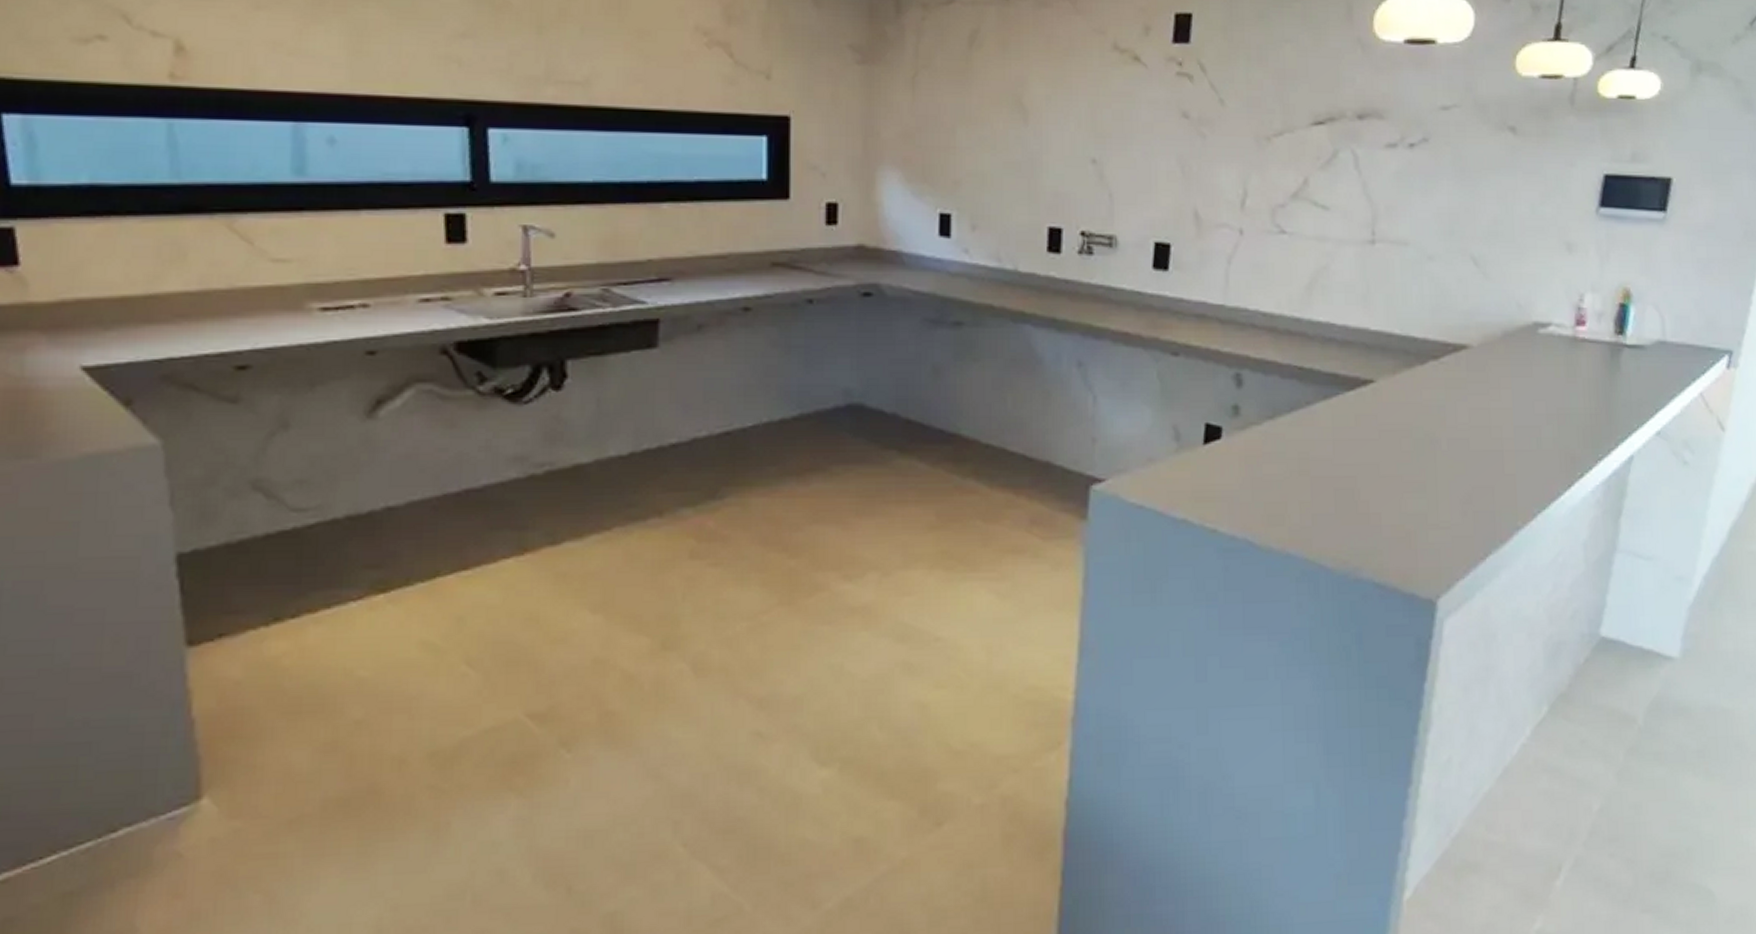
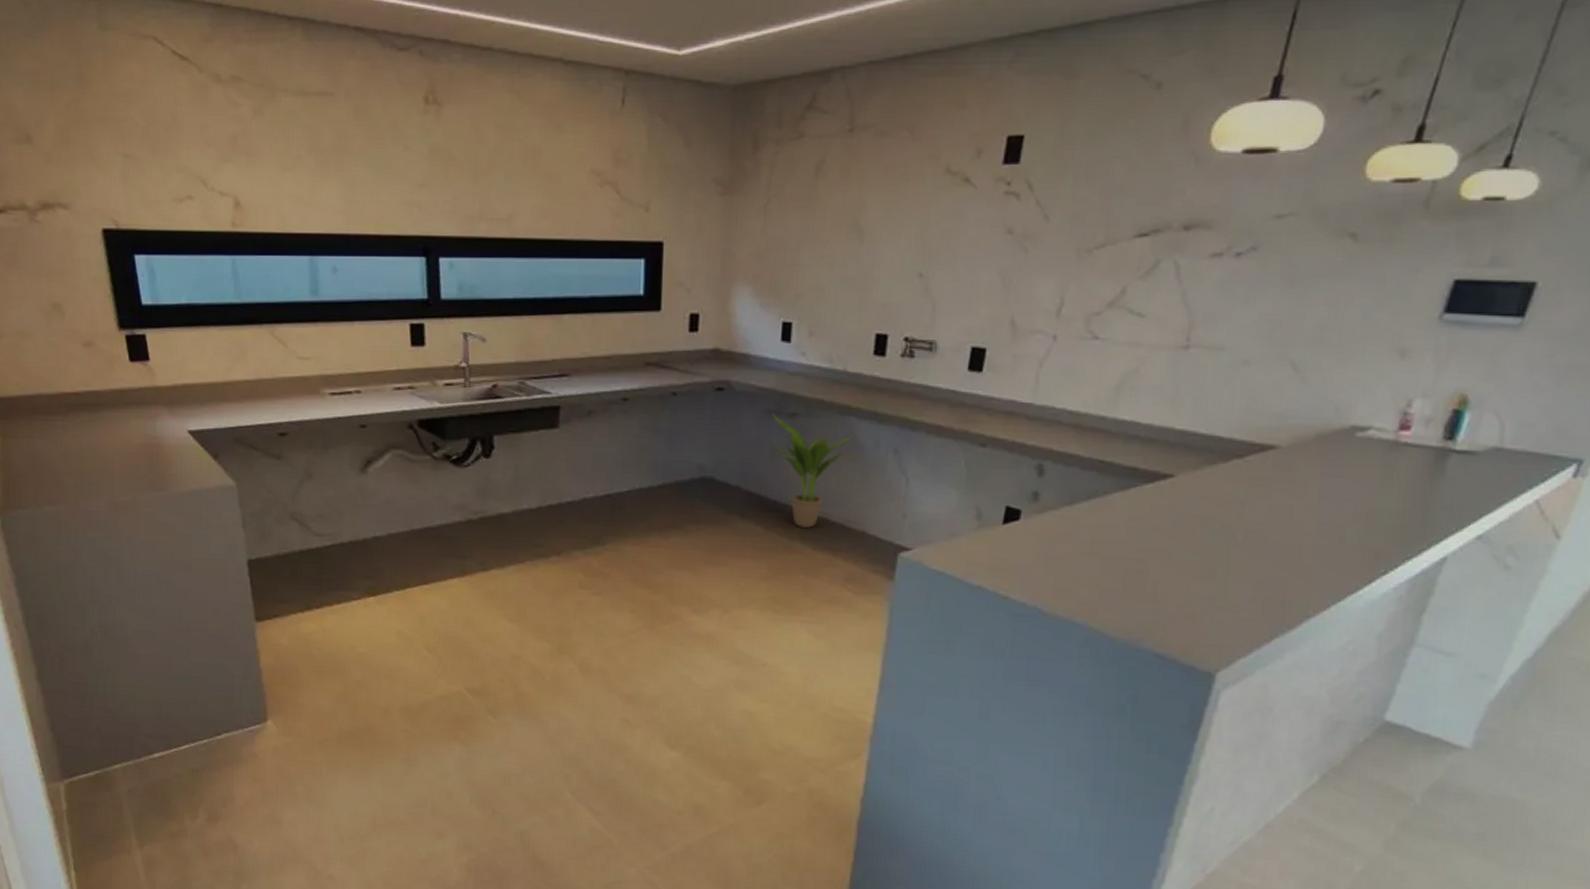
potted plant: none [933,323,1040,463] -> present [772,414,861,529]

